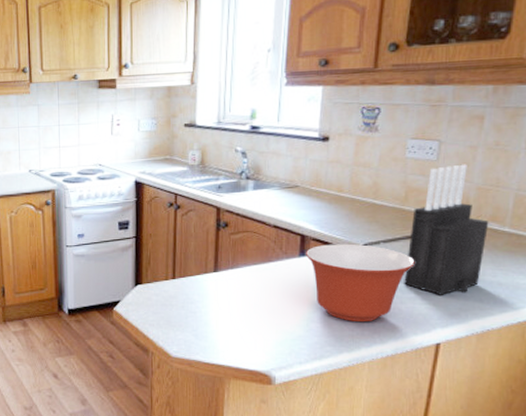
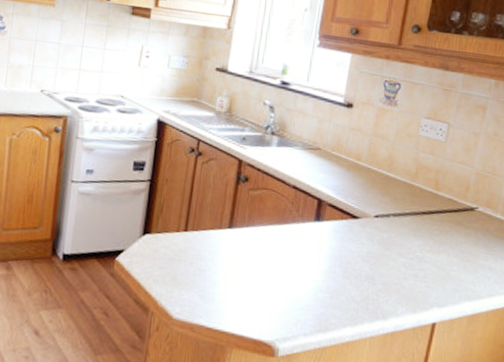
mixing bowl: present [306,243,415,323] -> none [321,211,420,296]
knife block: present [404,164,489,295] -> none [408,148,485,275]

